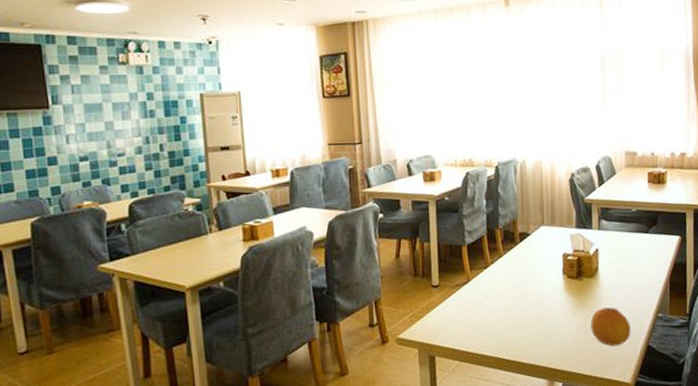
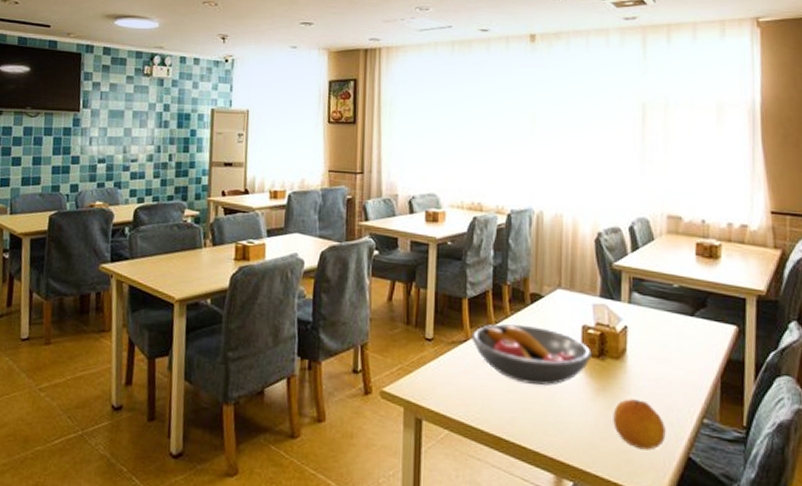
fruit bowl: none [472,260,572,310] -> present [471,323,592,386]

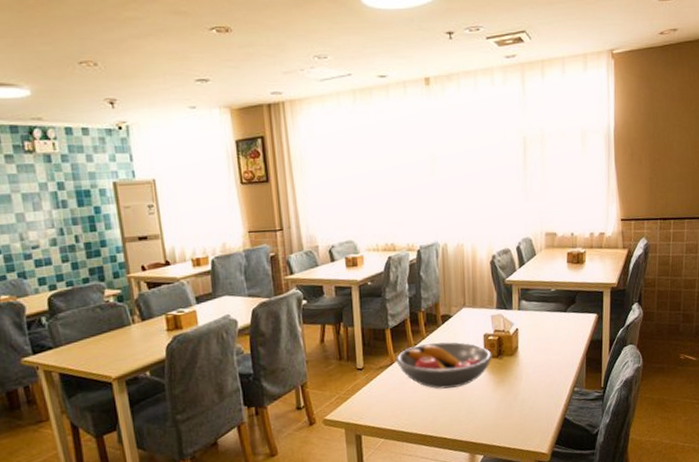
fruit: present [613,399,666,451] -> none [510,383,549,420]

